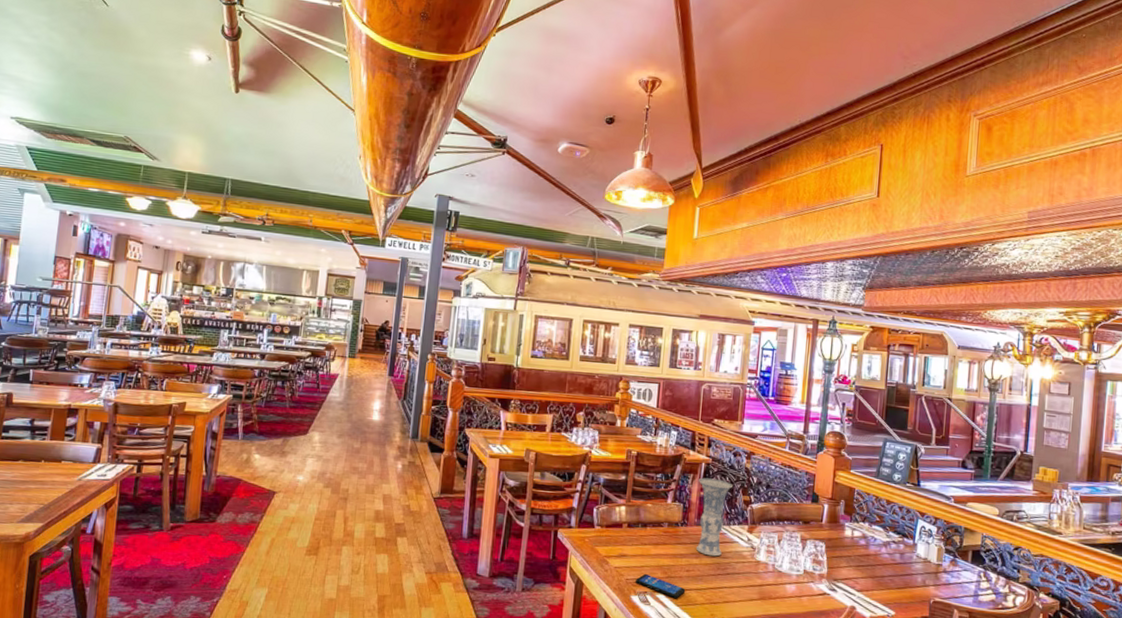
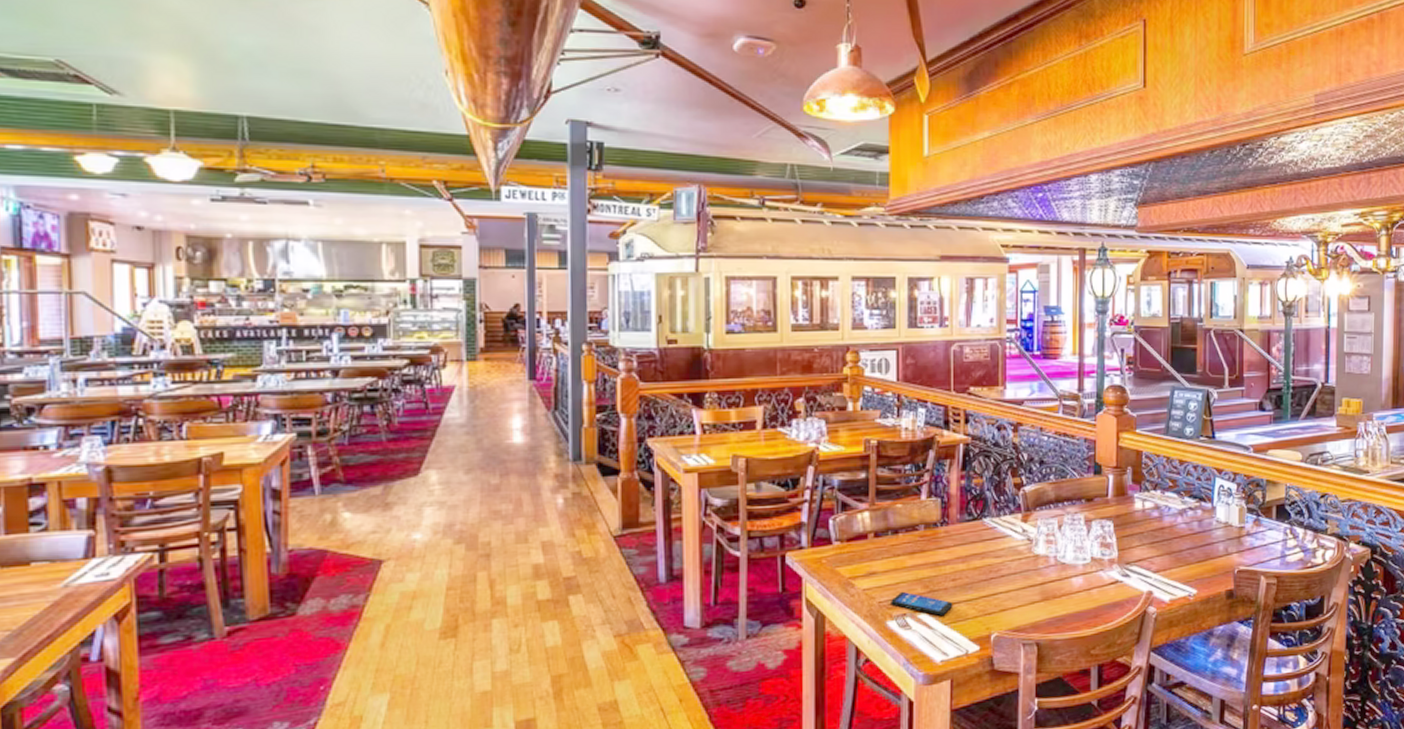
vase: present [695,477,733,557] -> none [958,461,999,558]

